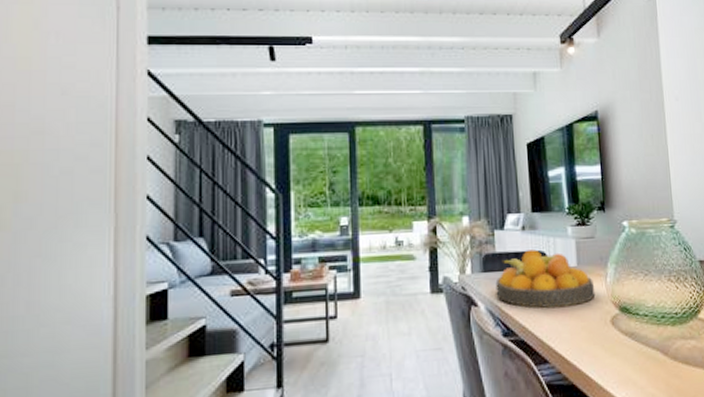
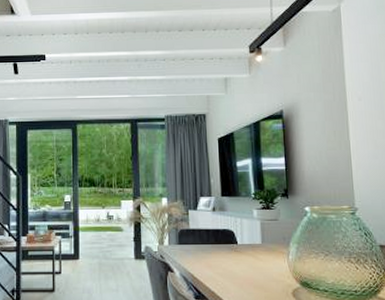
fruit bowl: present [495,249,596,308] -> none [189,228,278,279]

